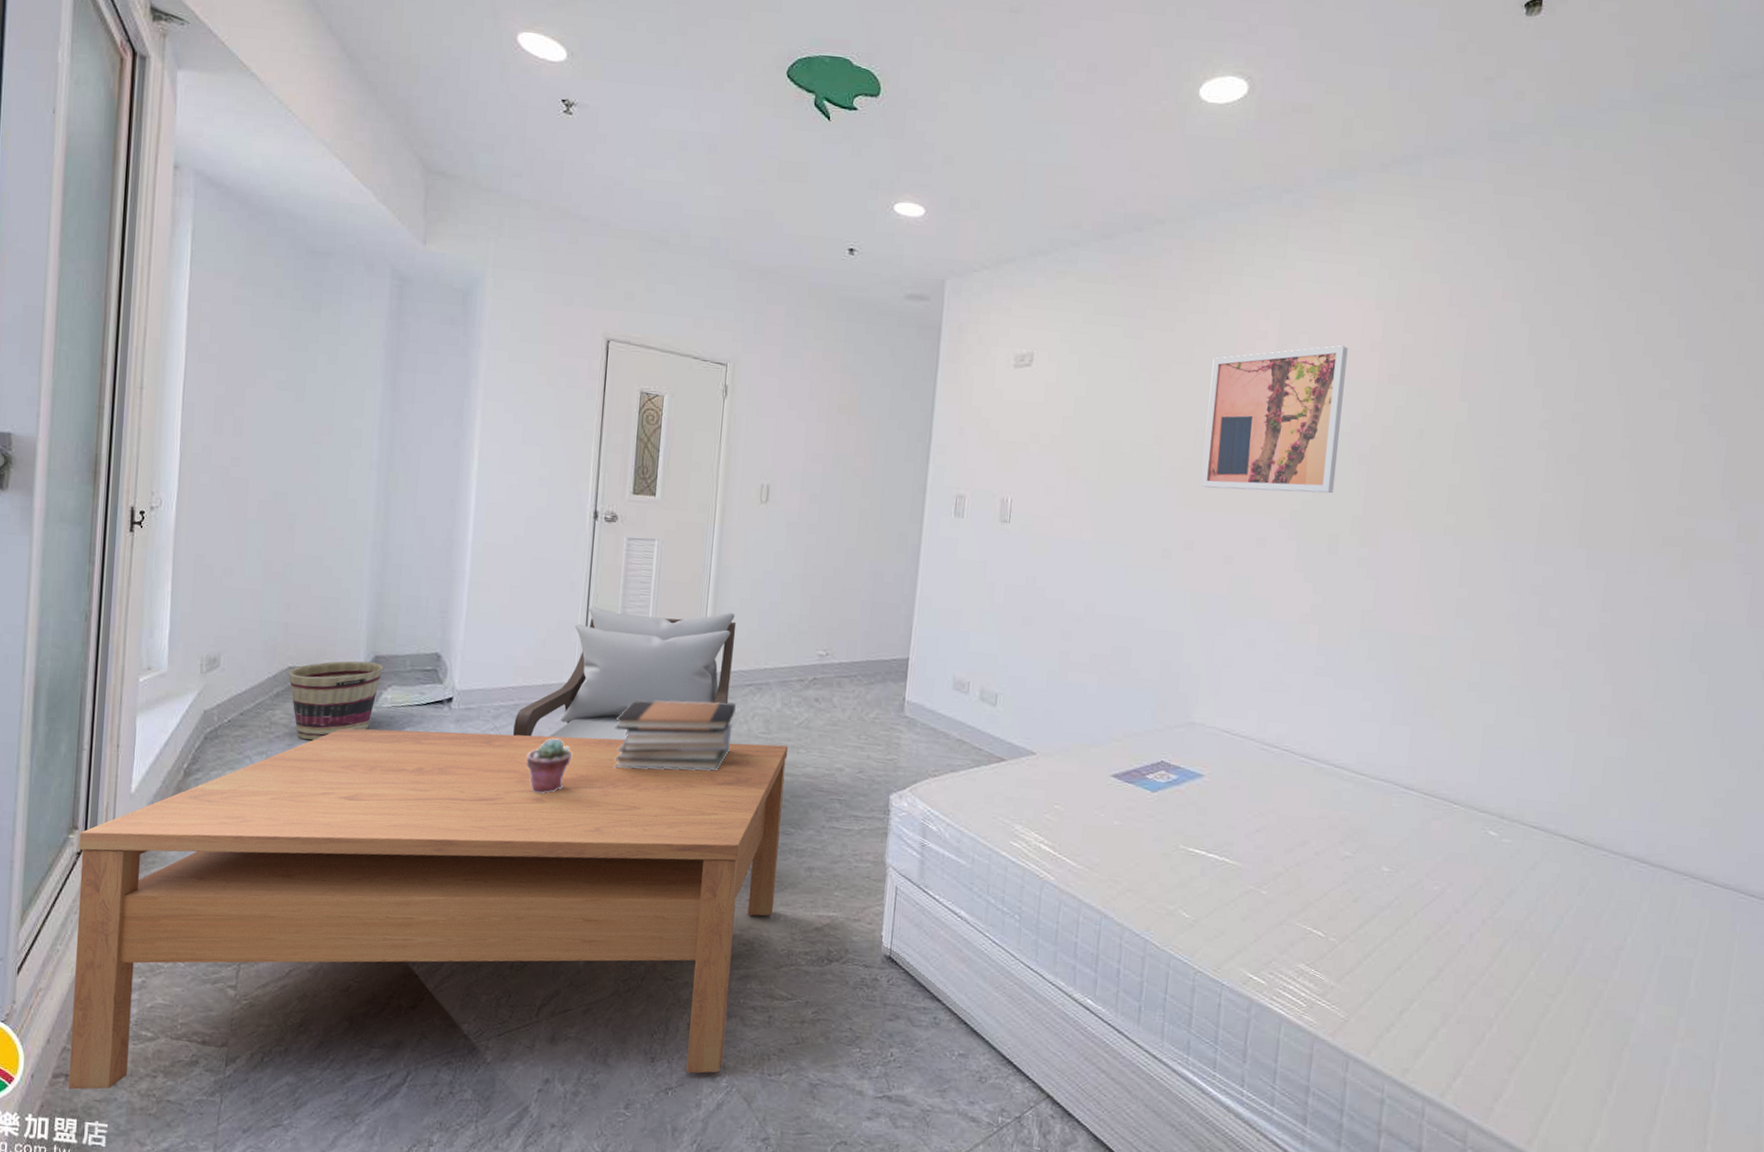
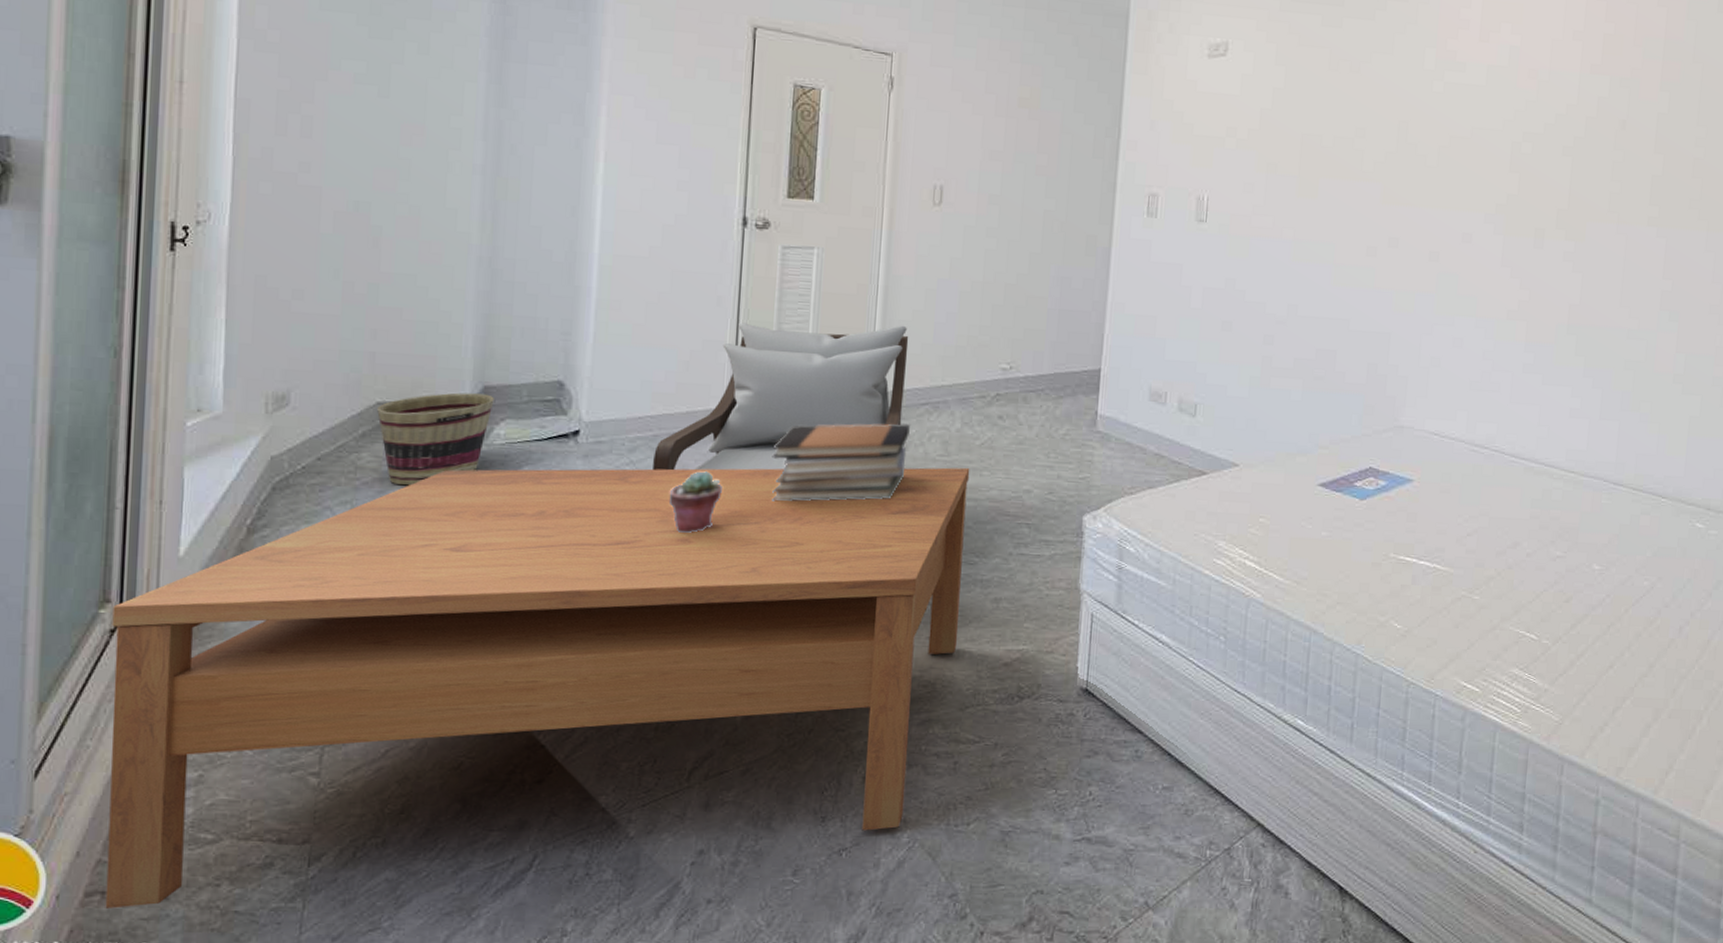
wall art: present [1201,345,1348,494] -> none [1405,35,1551,187]

